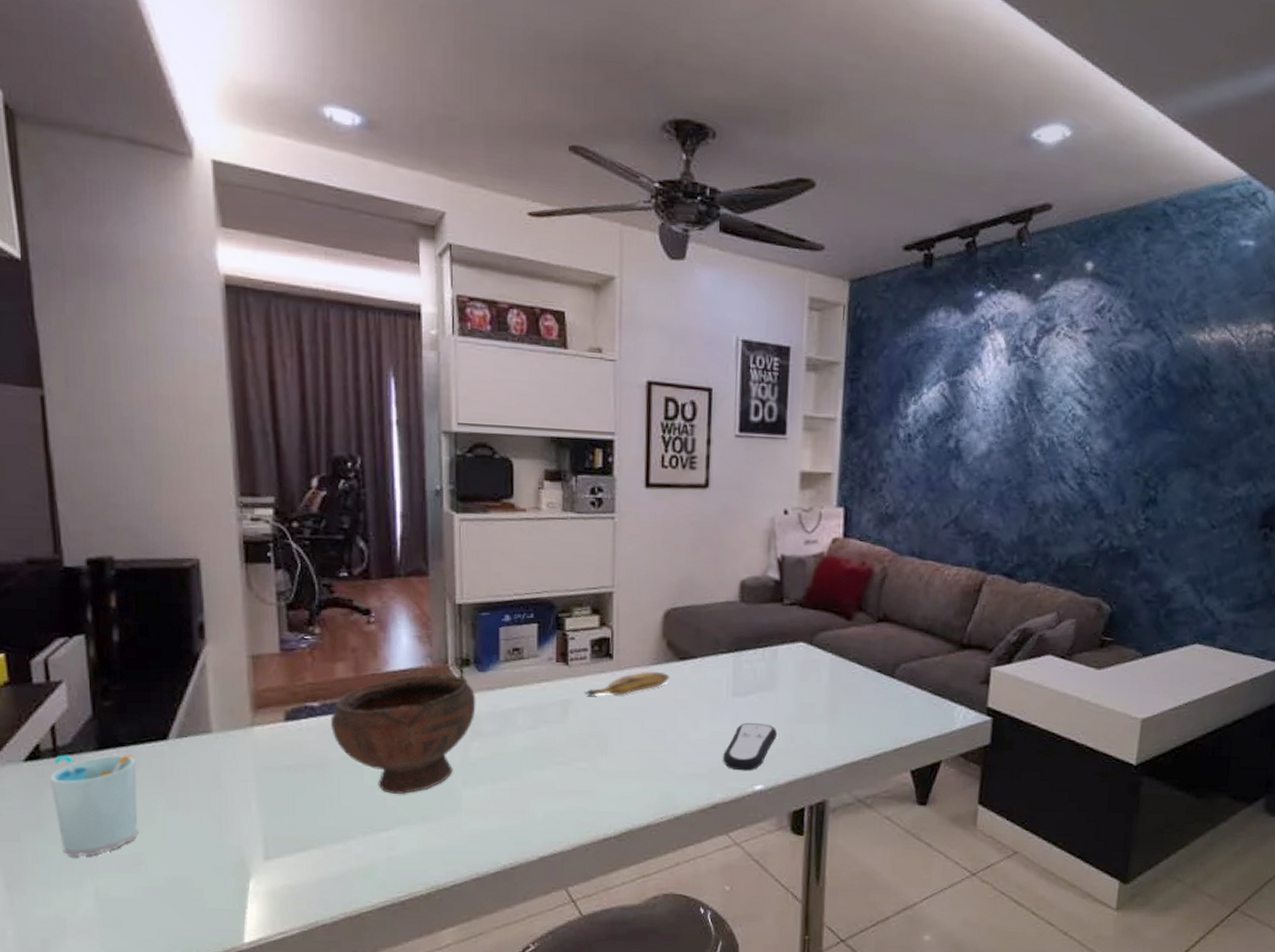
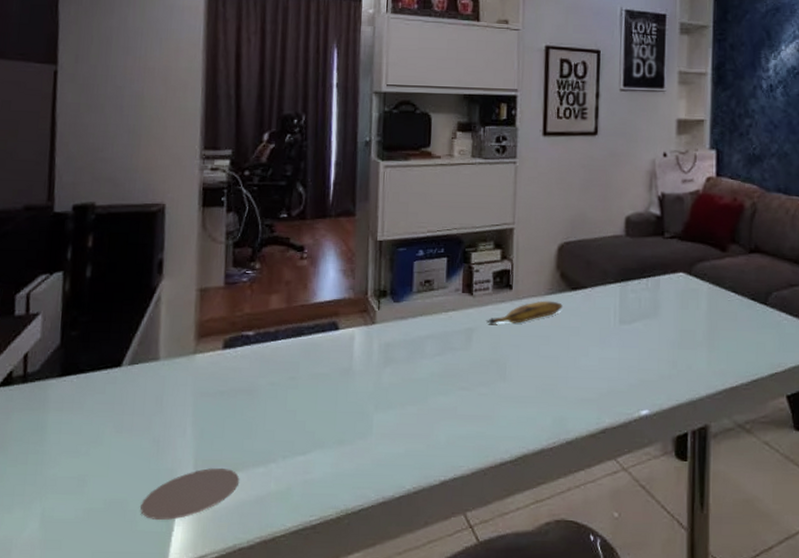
cup: present [51,755,138,857] -> none [17,381,92,478]
coaster: none [207,844,317,897] -> present [140,467,240,520]
bowl: present [330,673,476,795] -> none [261,304,391,420]
remote control: present [723,723,778,771] -> none [611,349,661,396]

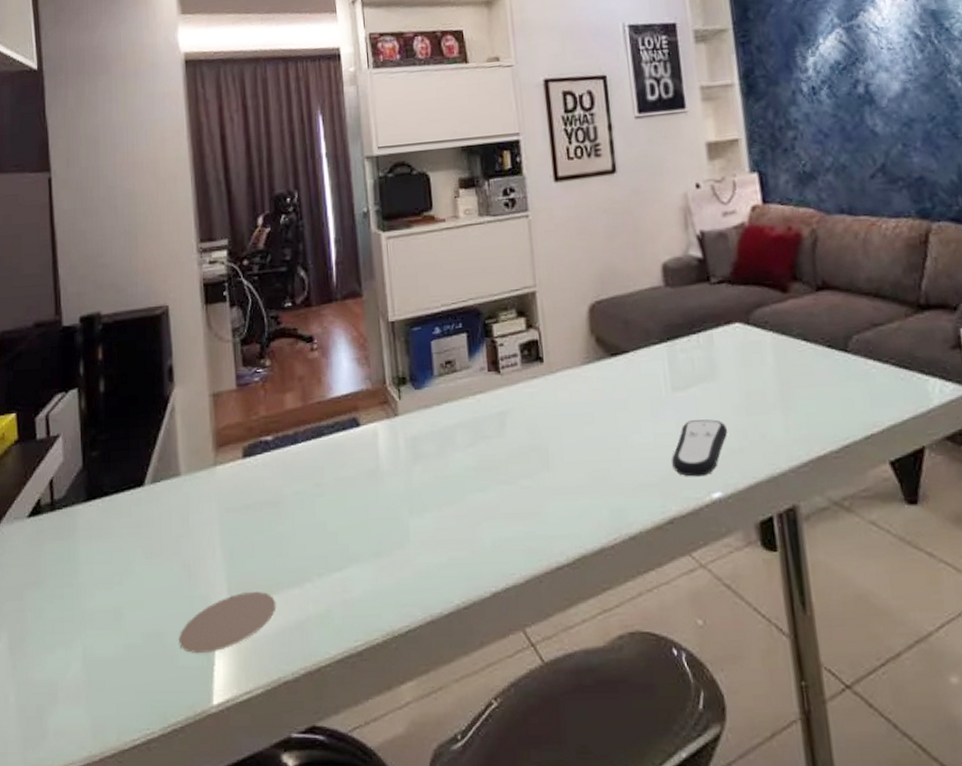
banana: present [485,300,562,324] -> none [518,371,603,405]
remote control: none [611,349,661,396] -> present [672,419,728,477]

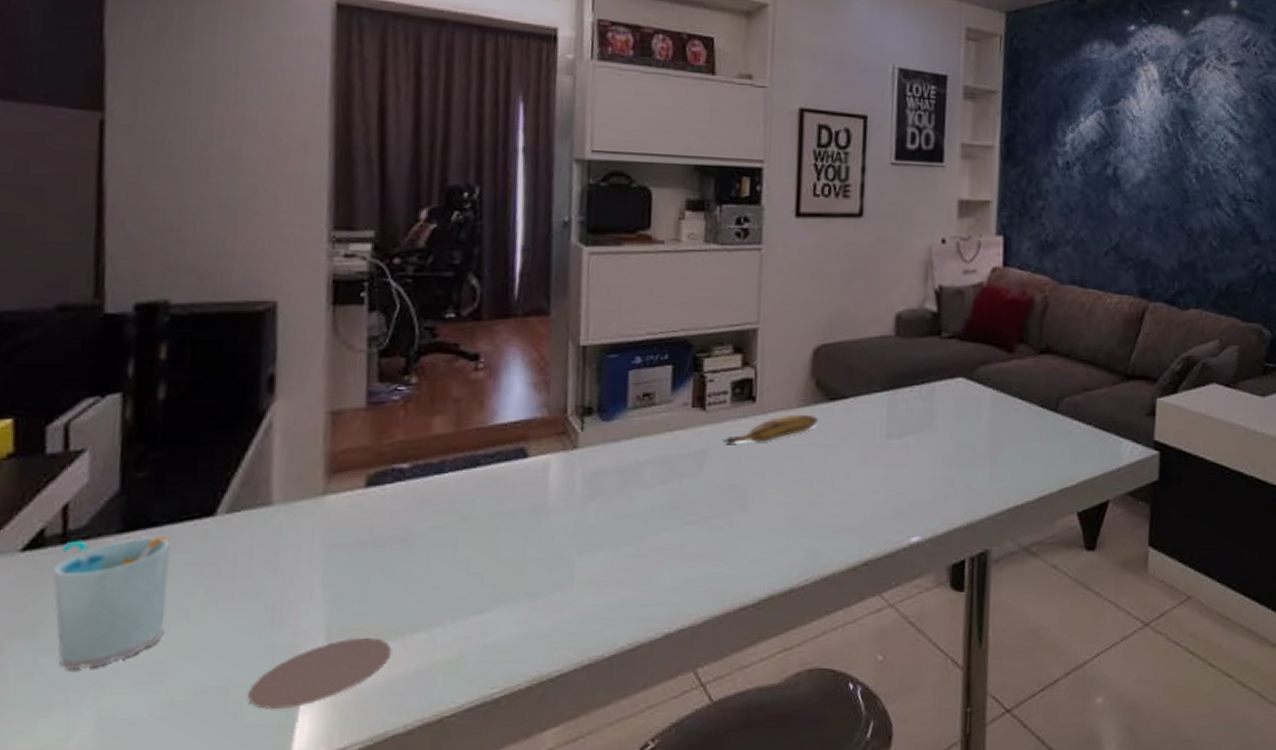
cup: none [49,504,119,614] -> present [53,537,171,670]
banana: none [518,371,603,405] -> present [721,414,818,444]
remote control: present [672,419,728,477] -> none [876,468,936,522]

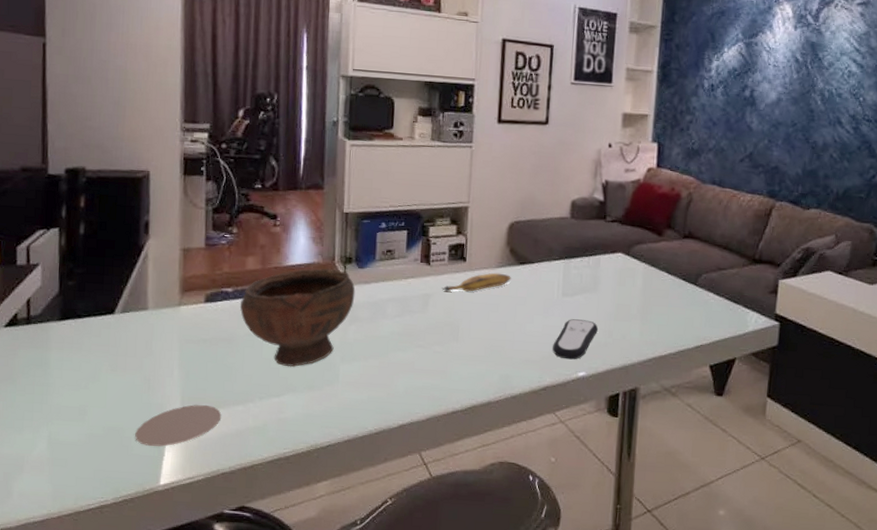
cup: present [53,537,171,670] -> none [23,323,89,407]
bowl: none [421,424,598,569] -> present [239,268,356,367]
remote control: none [876,468,936,522] -> present [552,319,599,360]

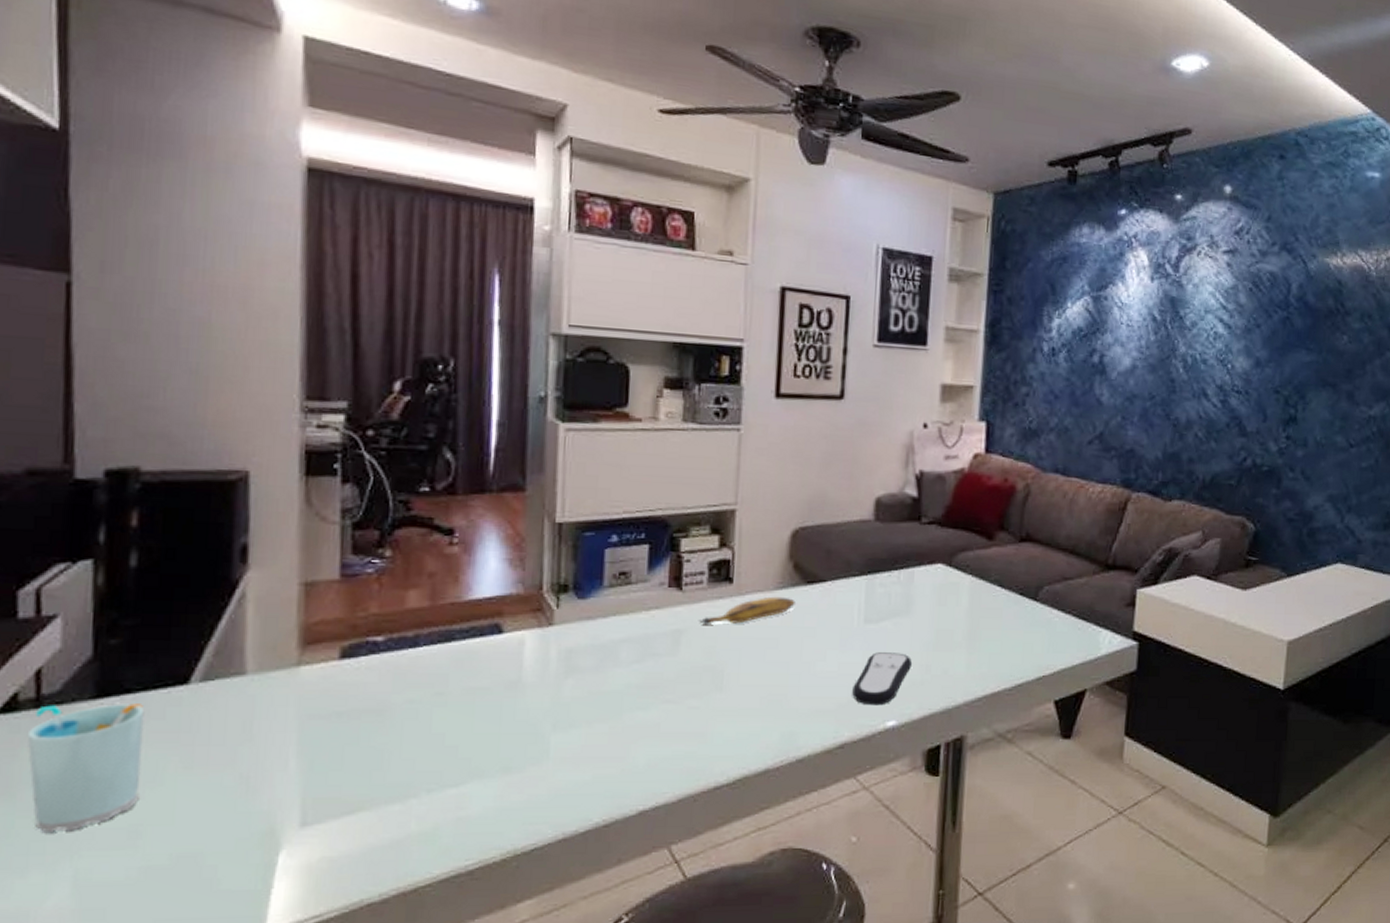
cup: none [23,323,89,407] -> present [28,704,145,832]
coaster: present [135,404,222,447] -> none [224,807,367,875]
bowl: present [239,268,356,367] -> none [395,601,574,744]

